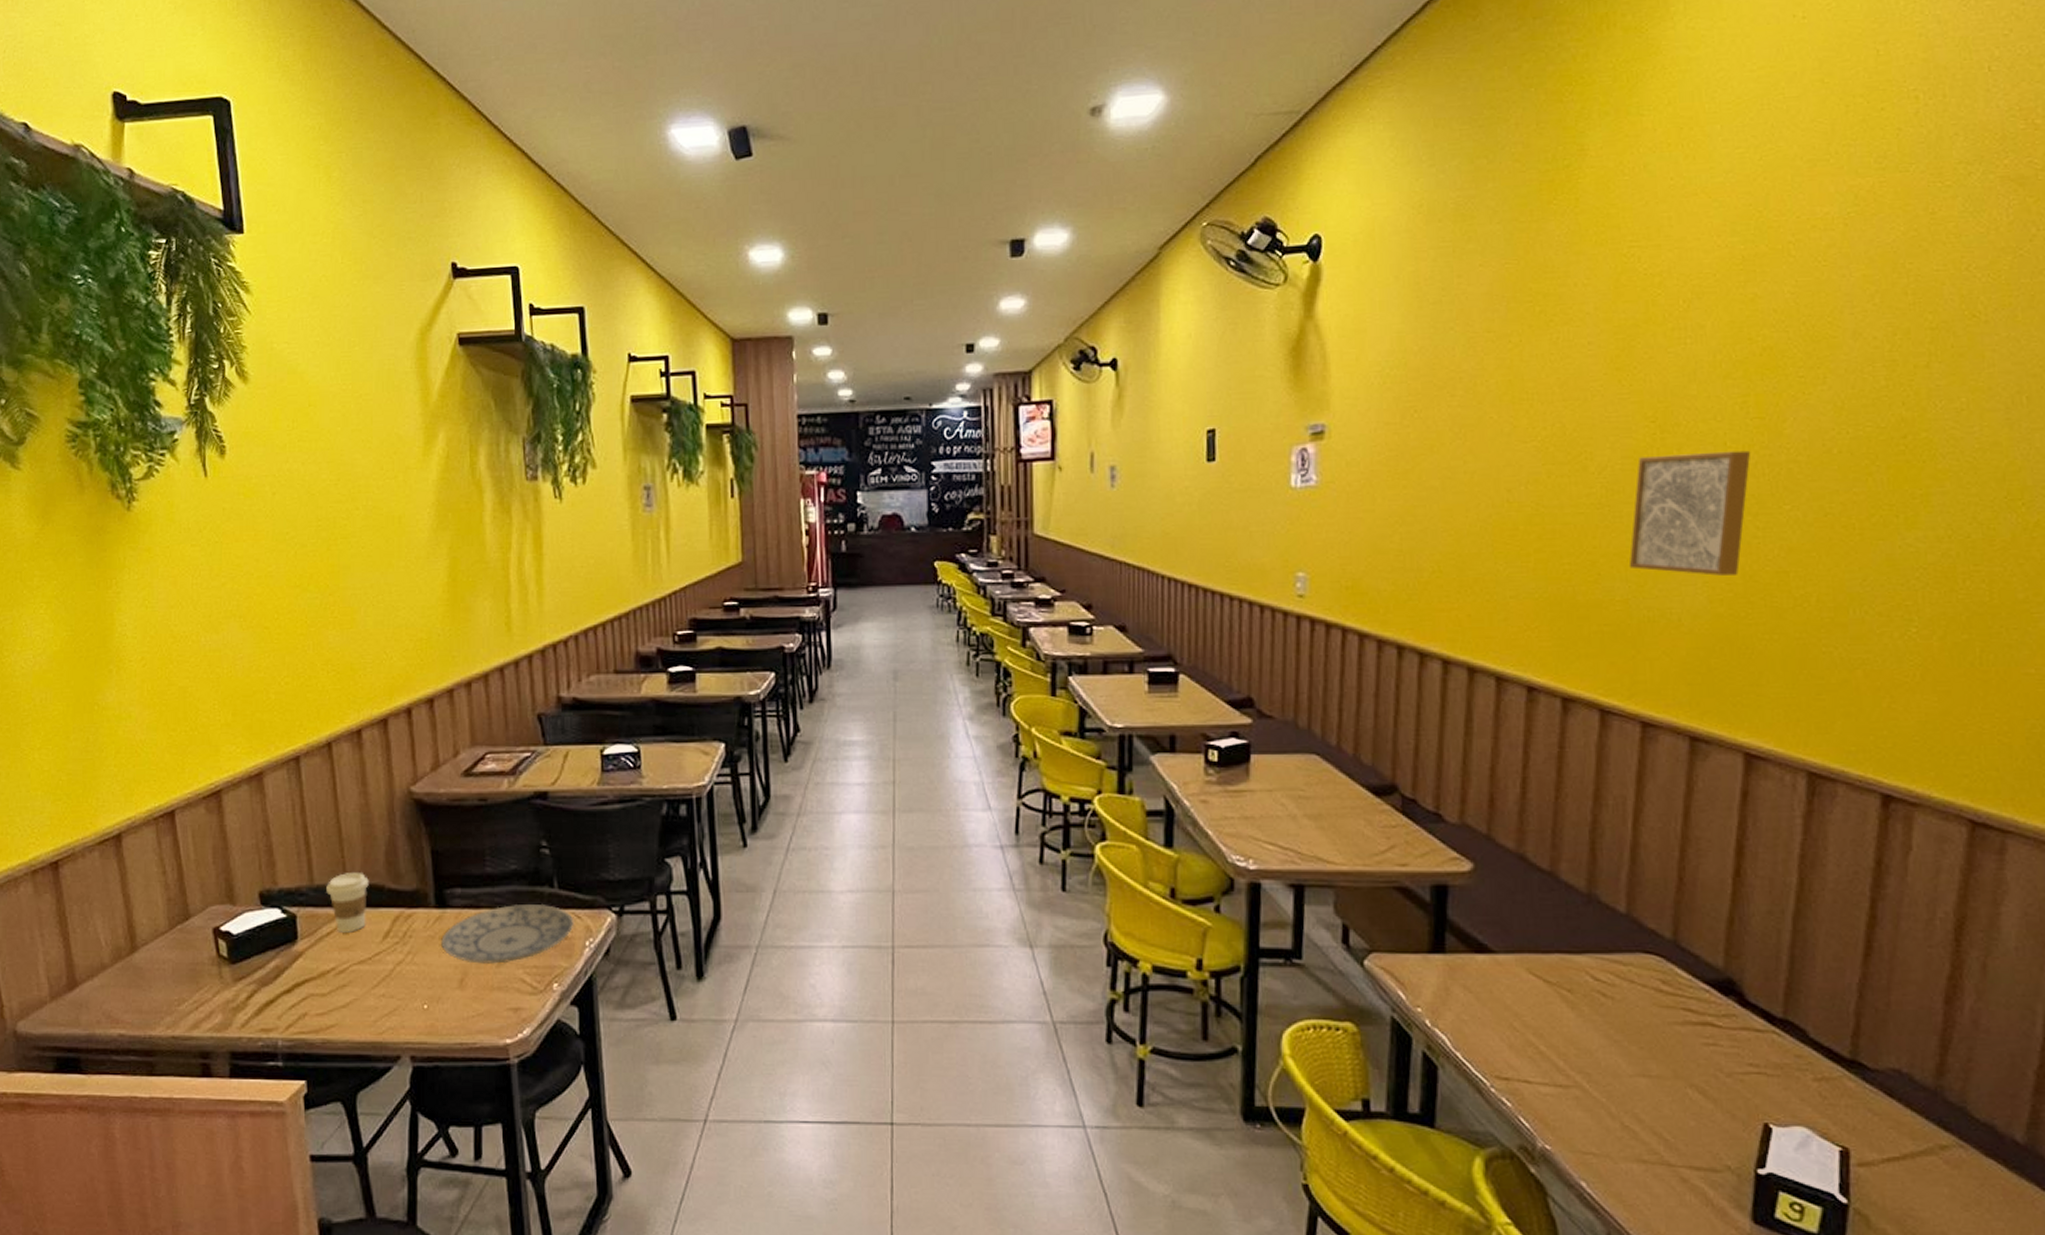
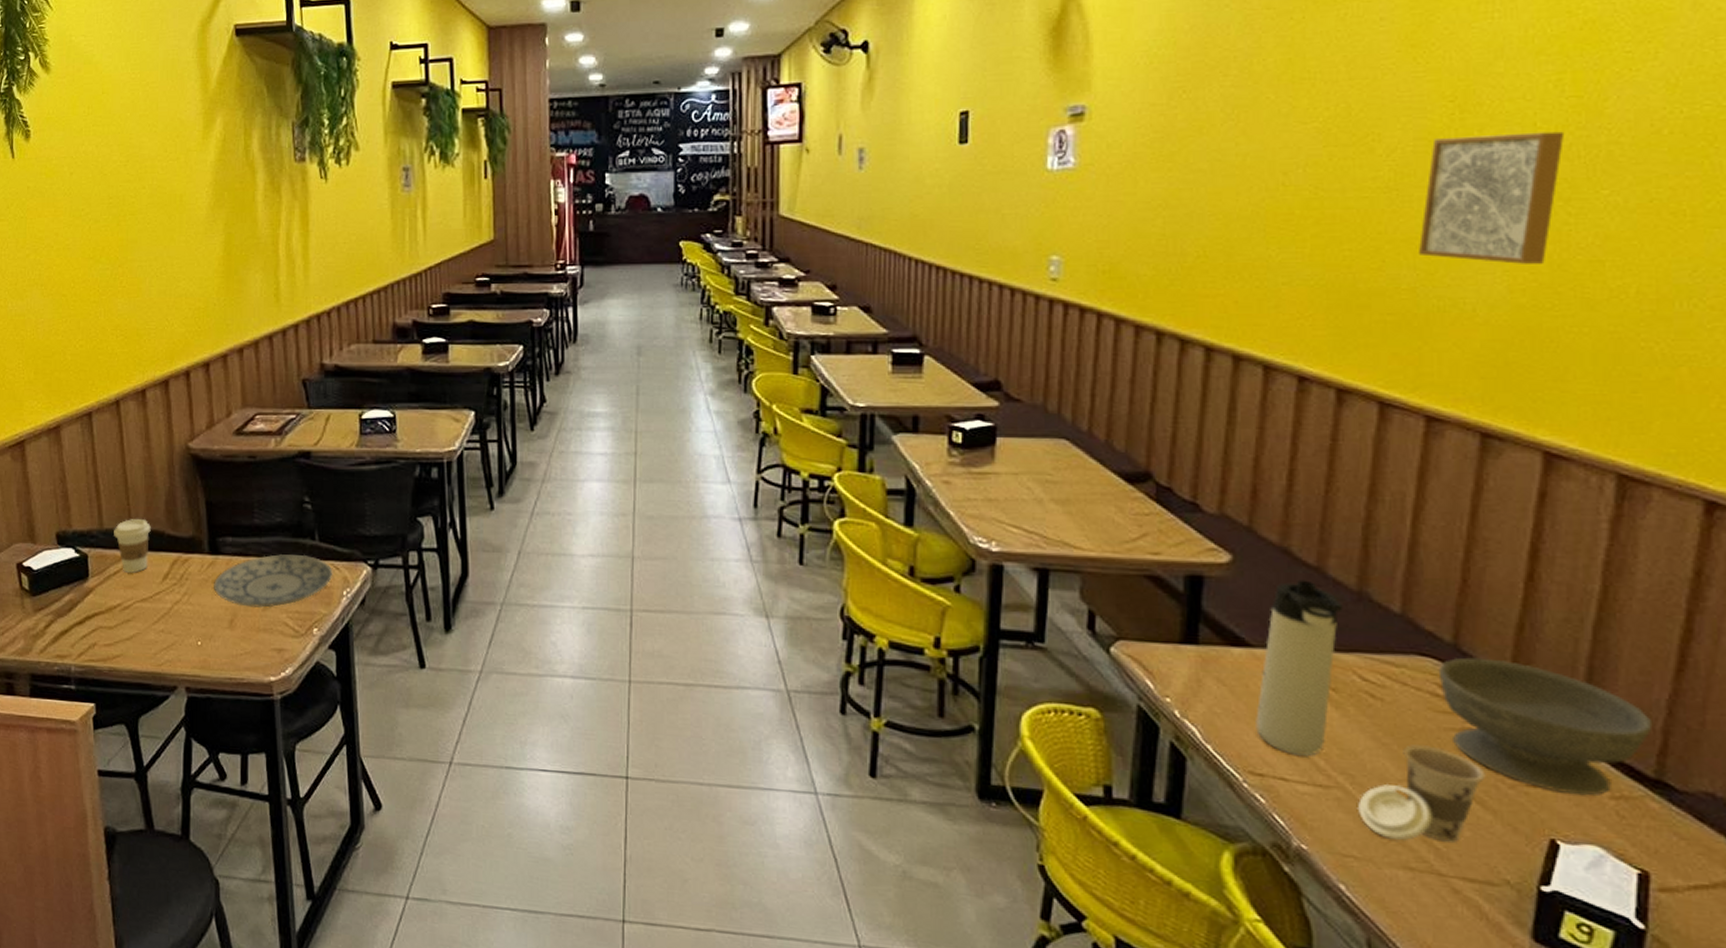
thermos bottle: none [1500,885,1574,1059] -> present [1256,580,1342,757]
cup: none [1593,1040,1706,1134] -> present [1356,745,1486,842]
bowl: none [1660,952,1847,1080] -> present [1438,657,1653,796]

